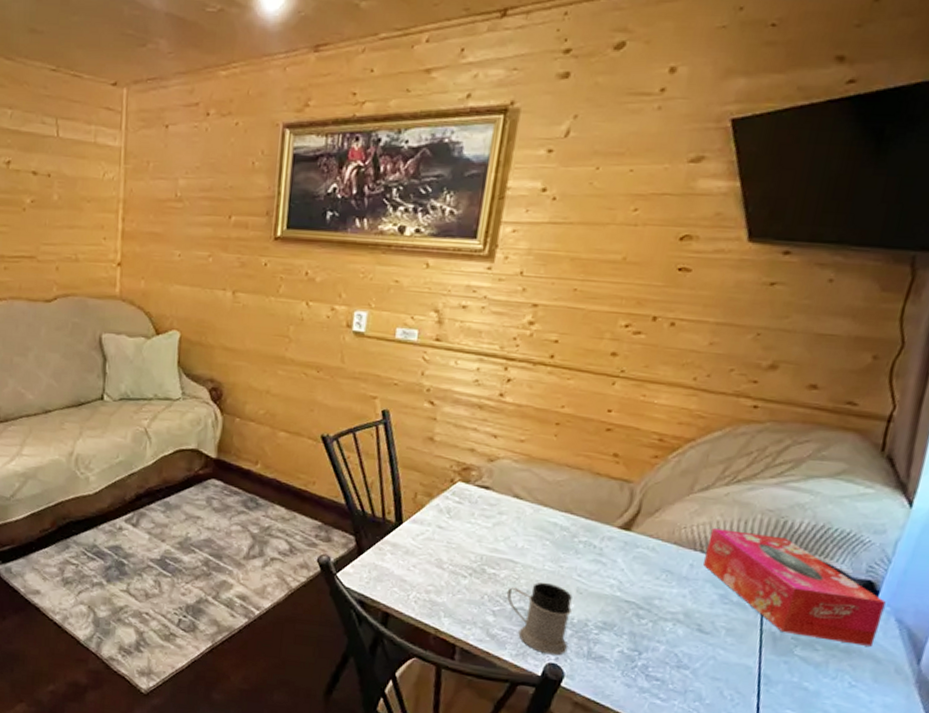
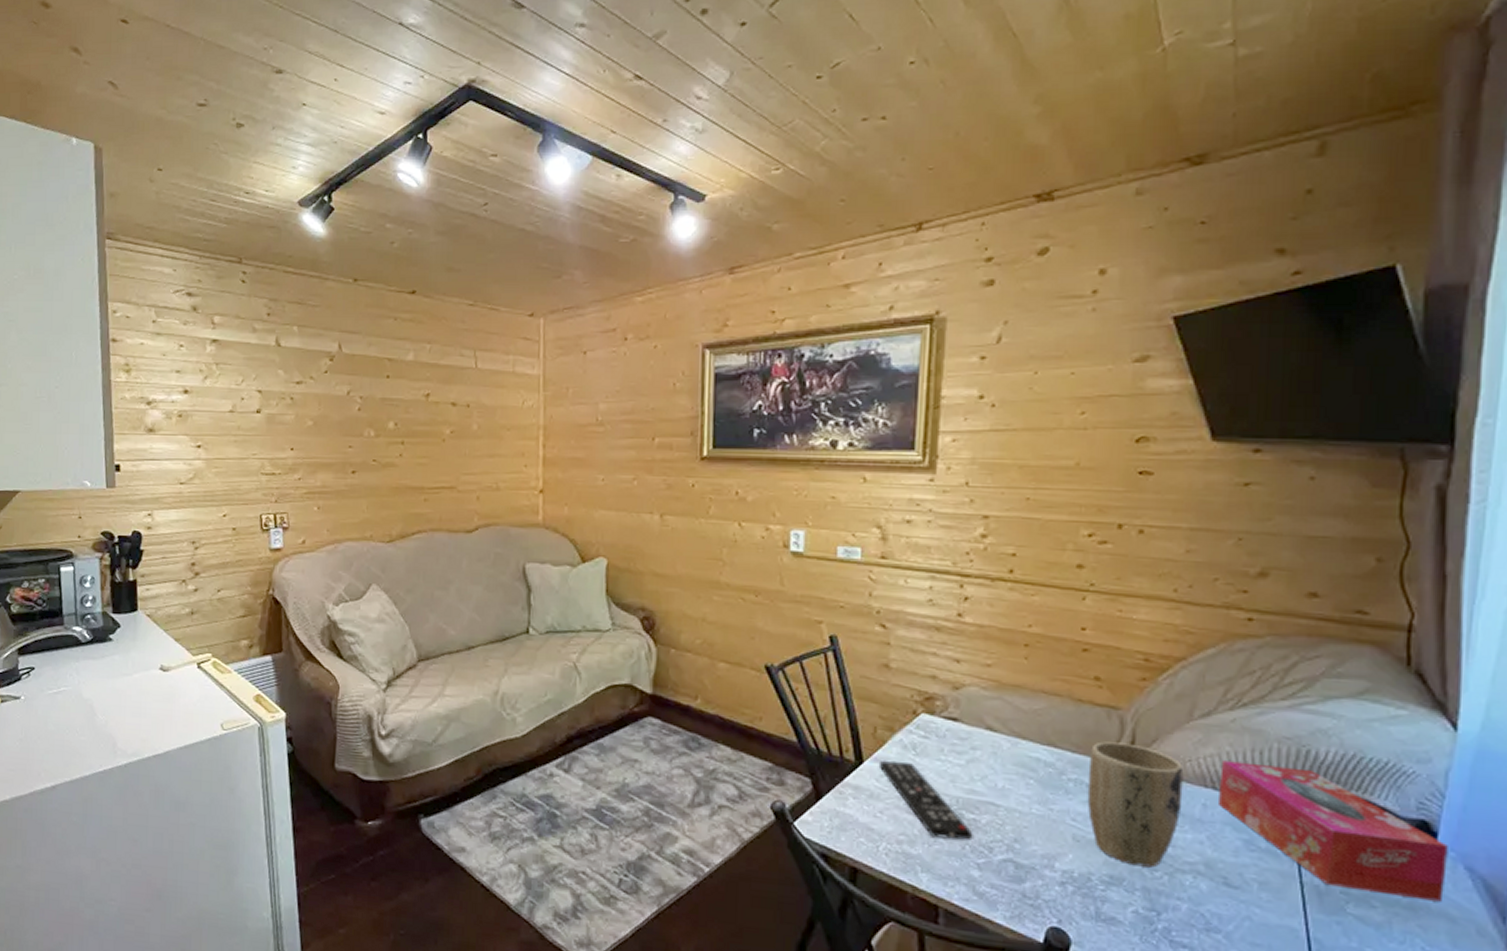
remote control: none [415,522,492,592] -> present [878,761,973,841]
mug: present [507,582,573,656] -> none [992,828,1072,918]
plant pot: none [592,510,679,616] -> present [1087,741,1184,868]

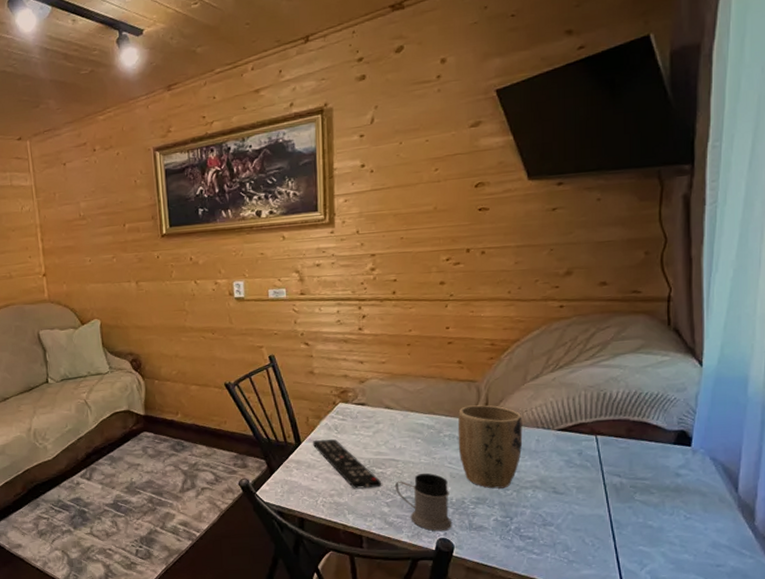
mug: none [992,828,1072,918] -> present [396,473,453,532]
tissue box: present [1219,760,1448,902] -> none [547,406,699,484]

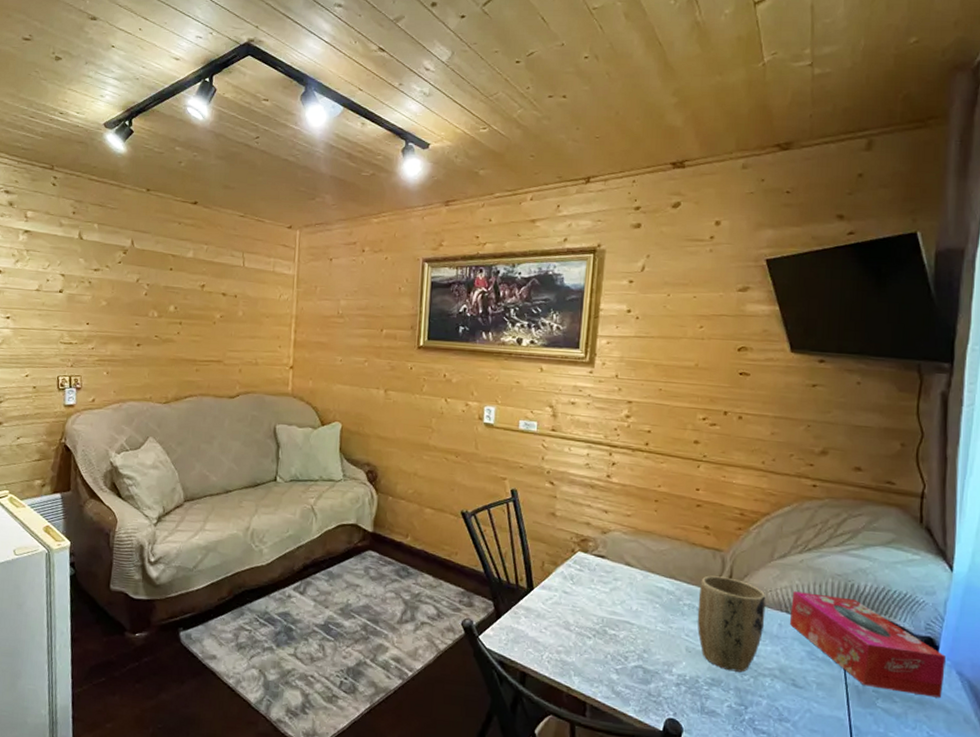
remote control: present [312,439,382,489] -> none [544,588,614,651]
mug: present [396,473,453,532] -> none [627,641,684,711]
tissue box: none [547,406,699,484] -> present [790,591,946,698]

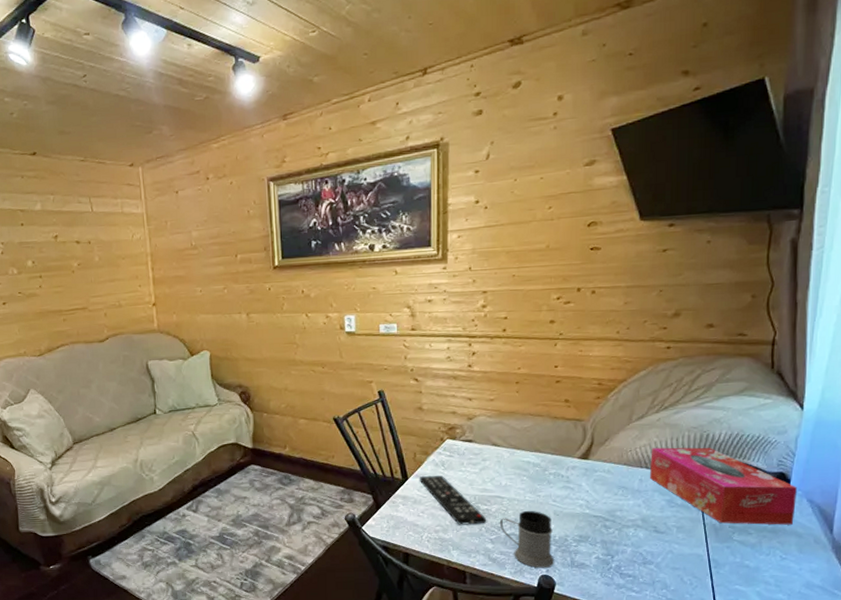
remote control: none [544,588,614,651] -> present [419,476,487,525]
mug: none [627,641,684,711] -> present [500,510,555,568]
plant pot: present [697,575,766,672] -> none [563,444,627,527]

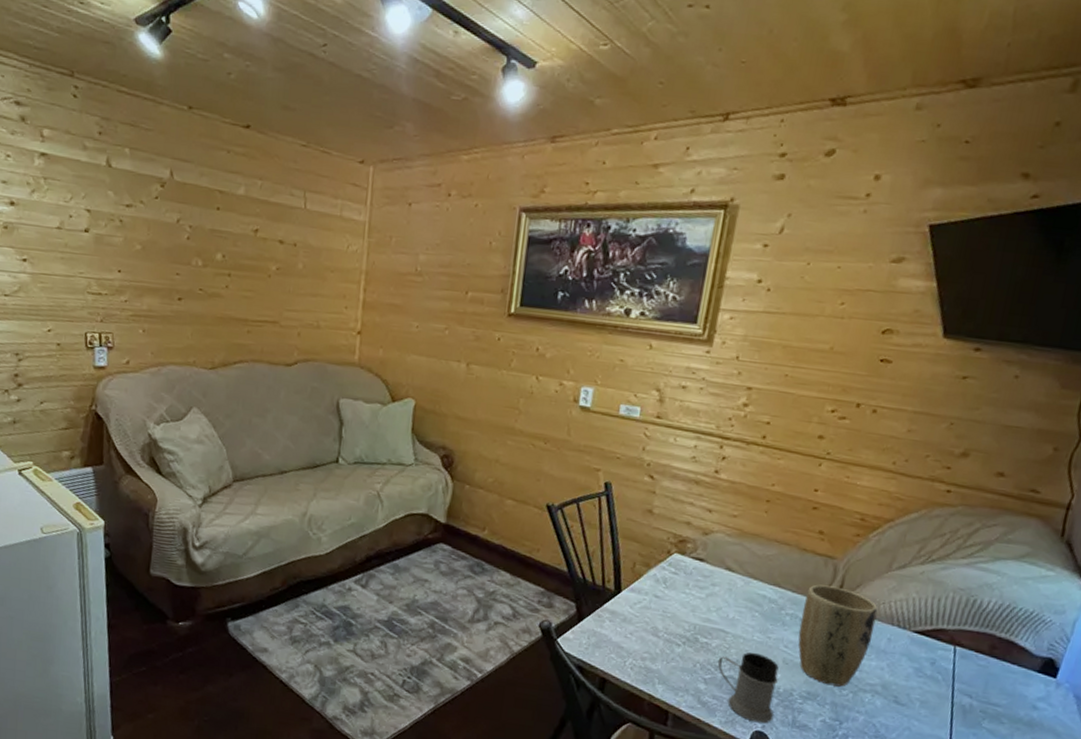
remote control: present [419,476,487,525] -> none [633,591,704,660]
plant pot: none [563,444,627,527] -> present [798,584,878,687]
tissue box: present [650,447,797,525] -> none [900,604,1065,721]

